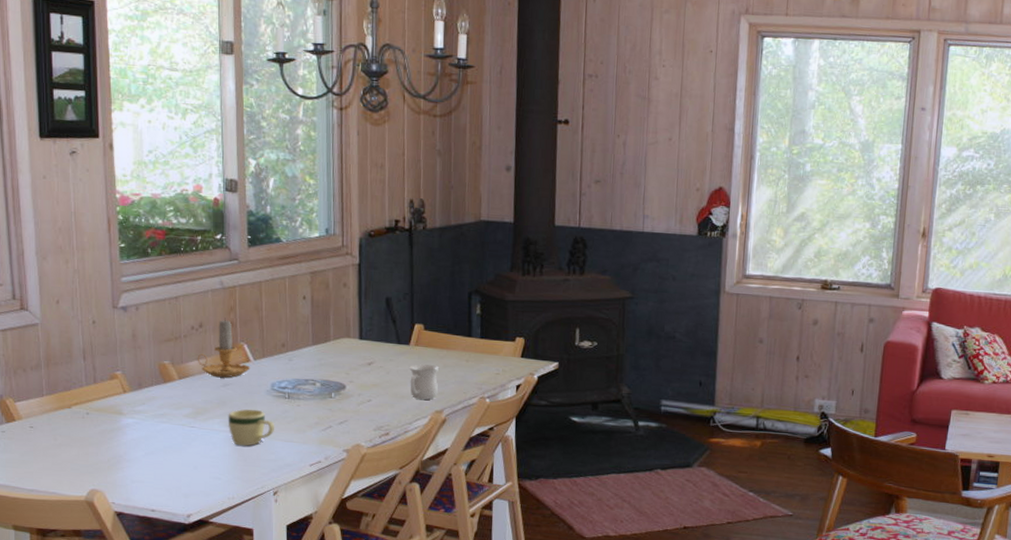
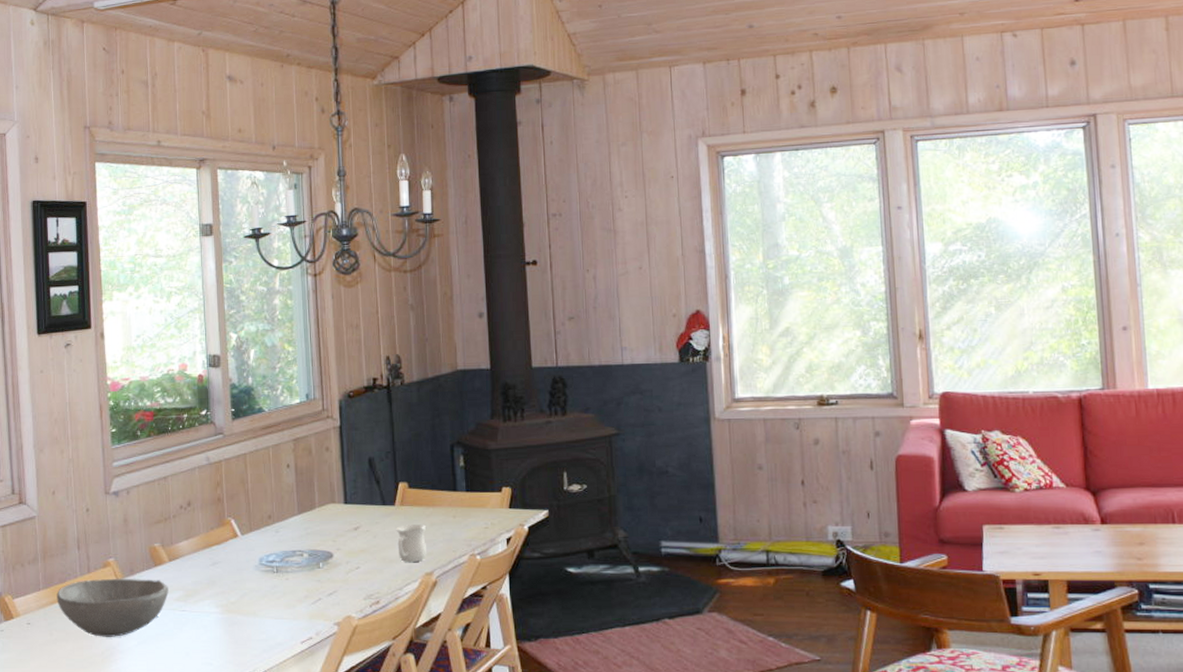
bowl: none [61,390,178,447] -> present [57,578,169,637]
candle: present [197,318,251,378] -> none [186,494,239,557]
mug: present [228,409,275,446] -> none [218,587,265,627]

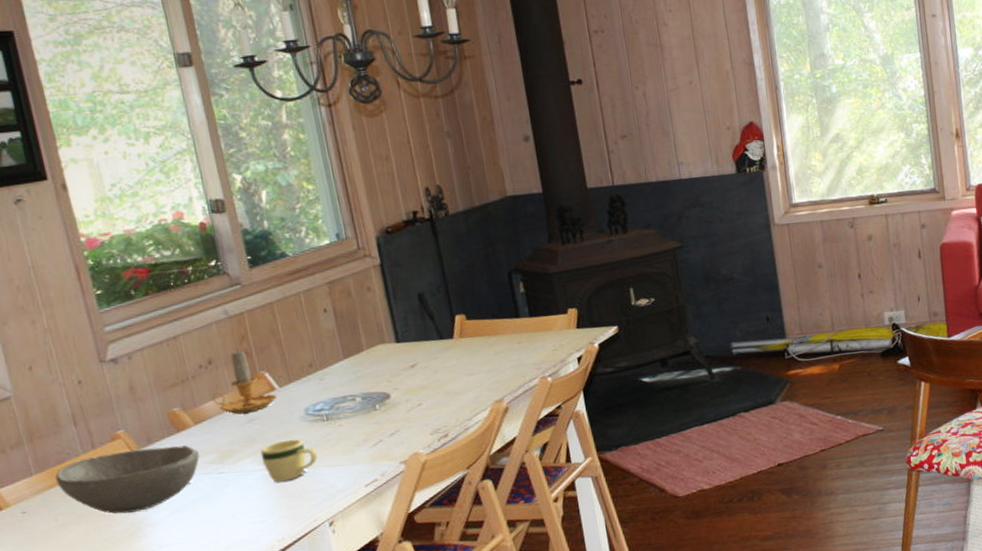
candle: none [186,494,239,557] -> present [212,348,278,415]
mug: none [218,587,265,627] -> present [260,439,318,482]
mug: present [396,524,427,563] -> none [457,354,495,393]

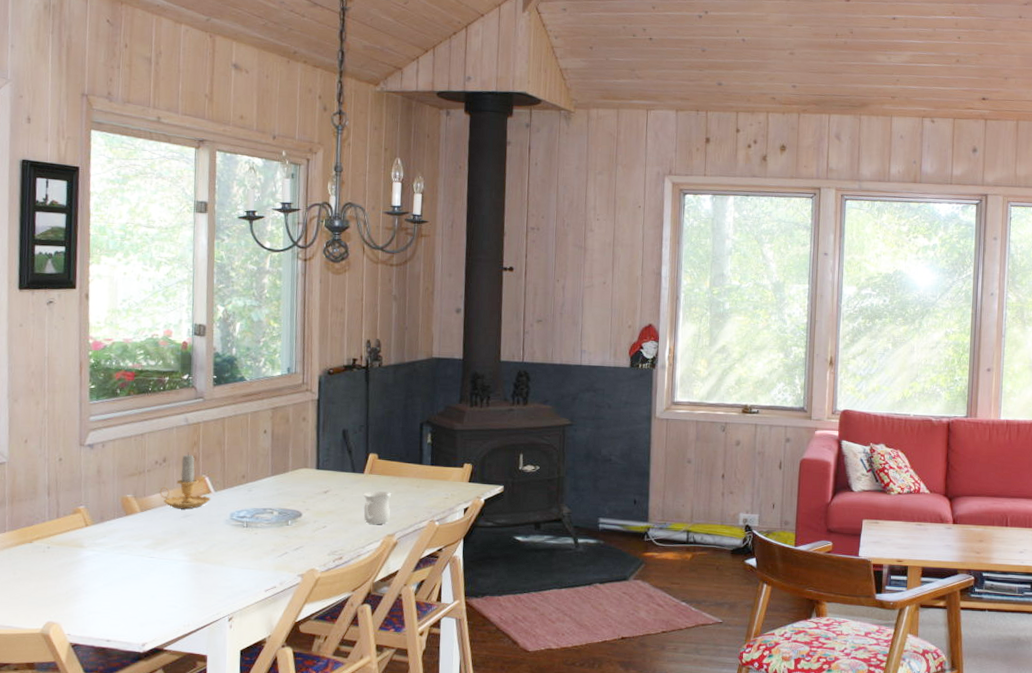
bowl: present [55,445,200,514] -> none [22,524,138,579]
mug: present [260,439,318,482] -> none [186,538,233,574]
mug: none [457,354,495,393] -> present [363,491,392,525]

